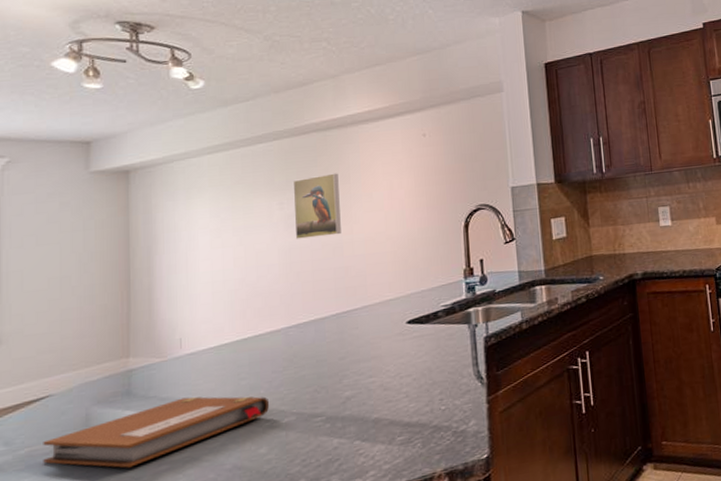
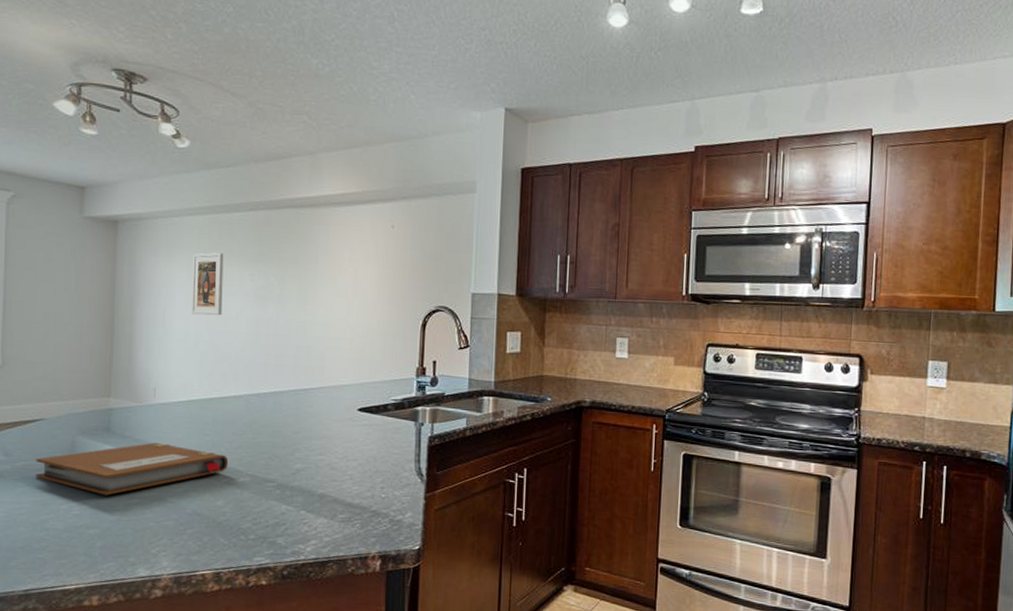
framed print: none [215,186,251,254] -> present [192,252,224,316]
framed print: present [292,173,341,239] -> none [262,252,307,314]

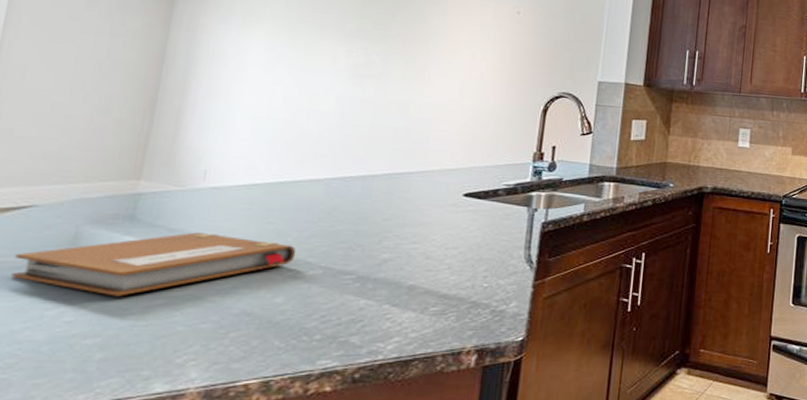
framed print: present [192,252,224,316] -> none [266,24,316,93]

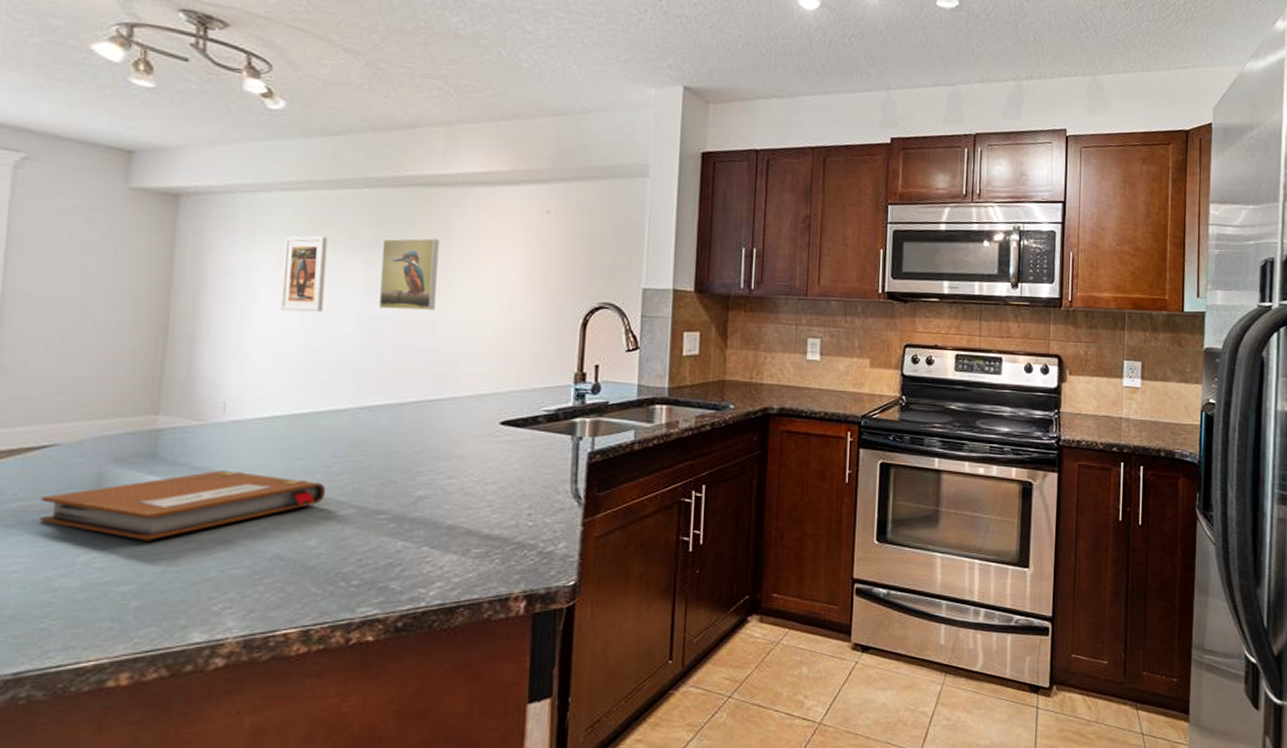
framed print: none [266,24,316,93] -> present [281,236,328,313]
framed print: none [358,30,419,95] -> present [378,238,439,311]

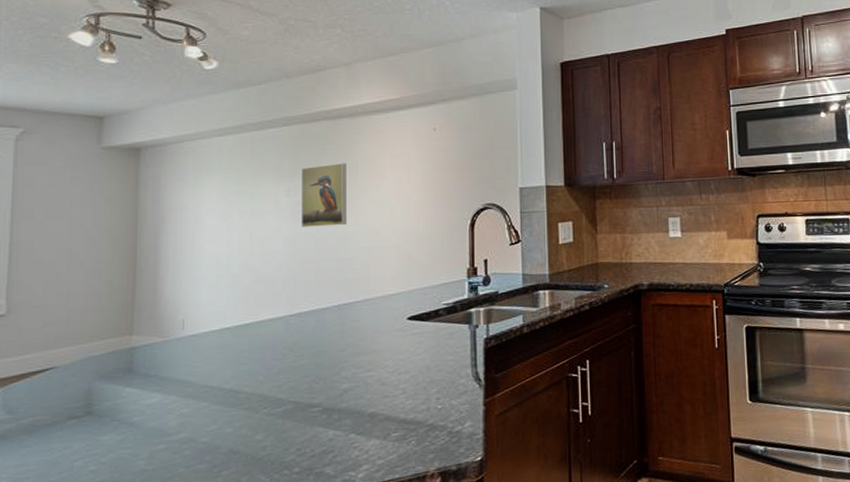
notebook: present [40,470,326,541] -> none [45,378,268,445]
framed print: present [281,236,328,313] -> none [223,171,257,237]

